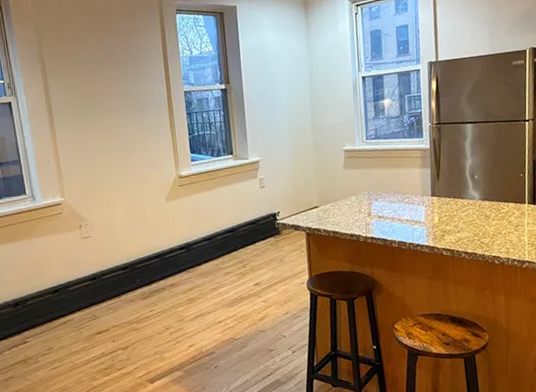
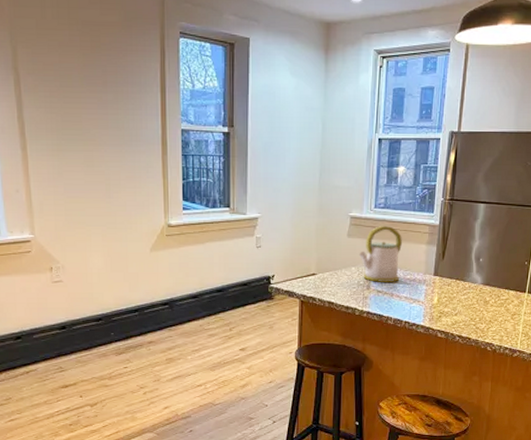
kettle: none [356,154,399,209] -> present [358,225,402,282]

